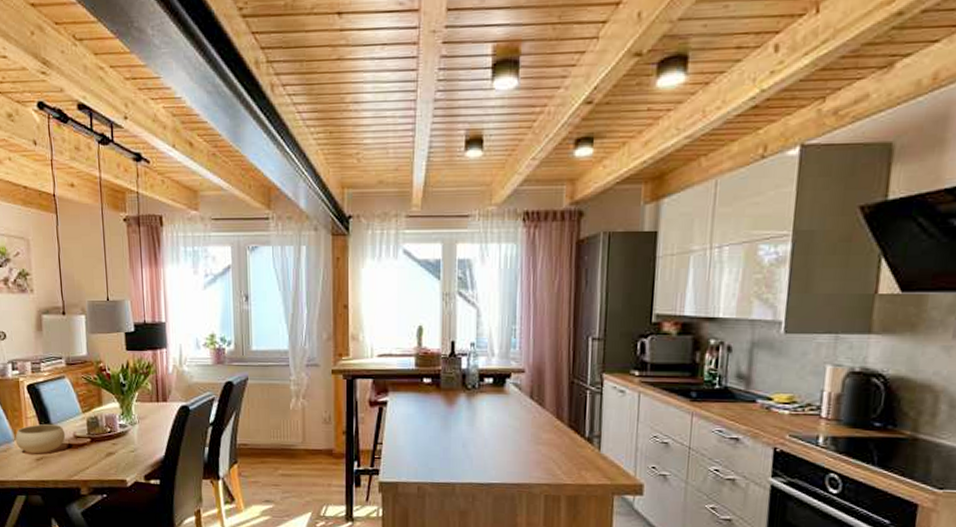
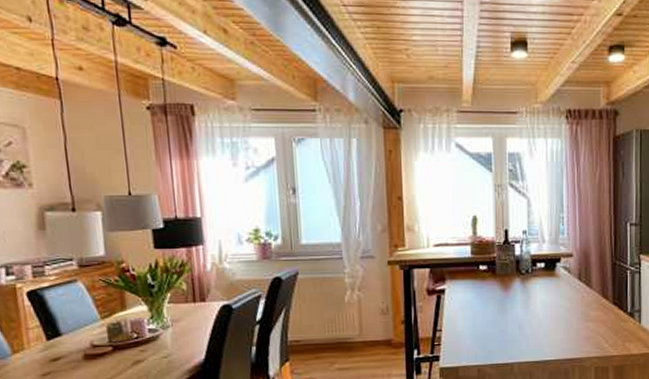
bowl: present [15,423,66,453] -> none [12,333,80,368]

